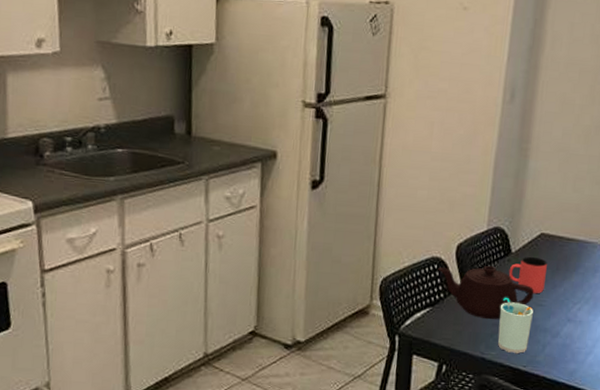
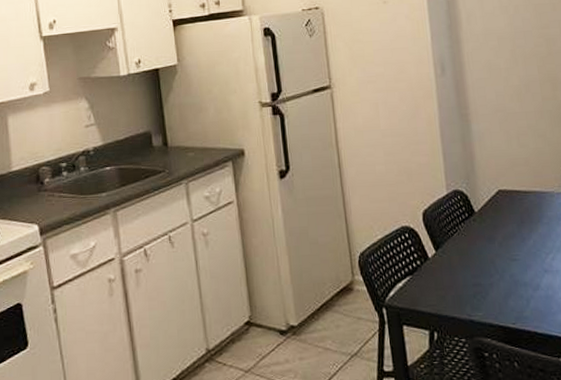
teapot: present [438,265,534,320] -> none [409,227,506,281]
cup: present [498,297,533,354] -> none [476,256,513,312]
cup: present [508,256,547,294] -> none [476,213,514,250]

